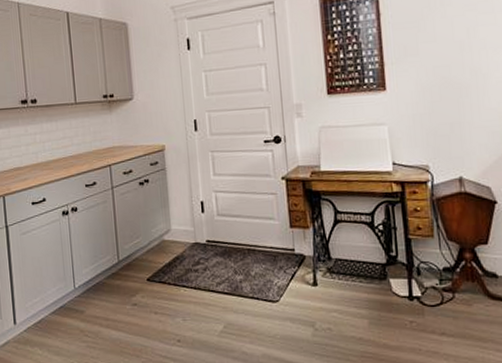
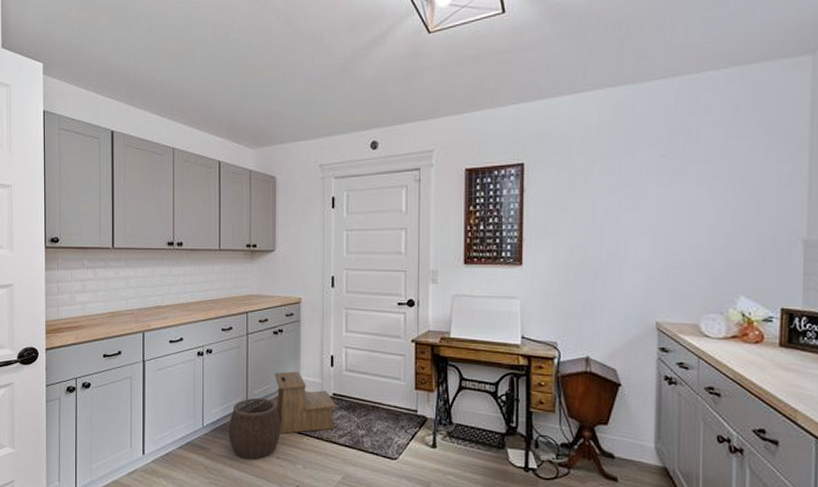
woven basket: none [101,252,157,317] -> present [229,397,281,460]
step stool: none [144,221,211,288] -> present [275,371,336,435]

